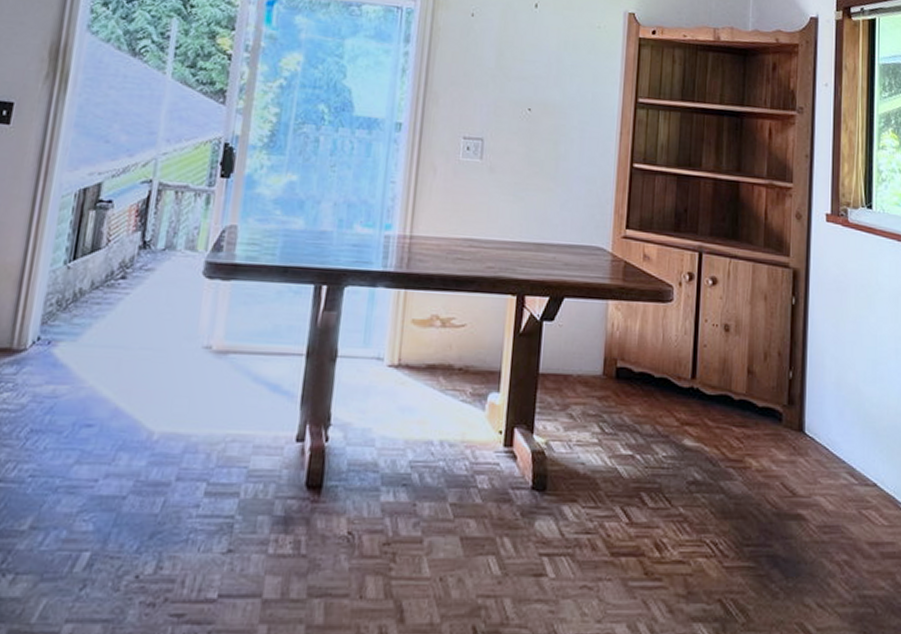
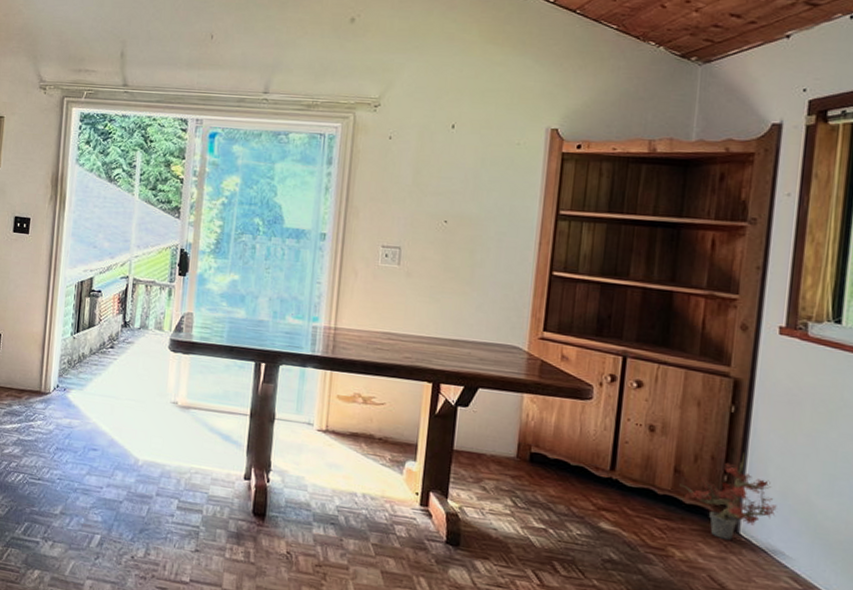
potted plant: none [753,345,834,441] -> present [679,453,777,540]

